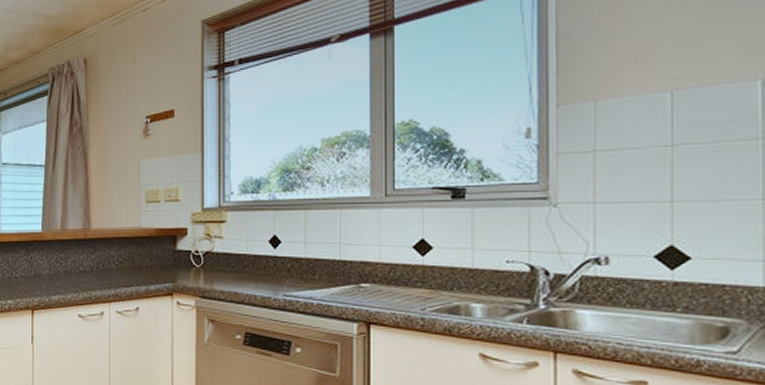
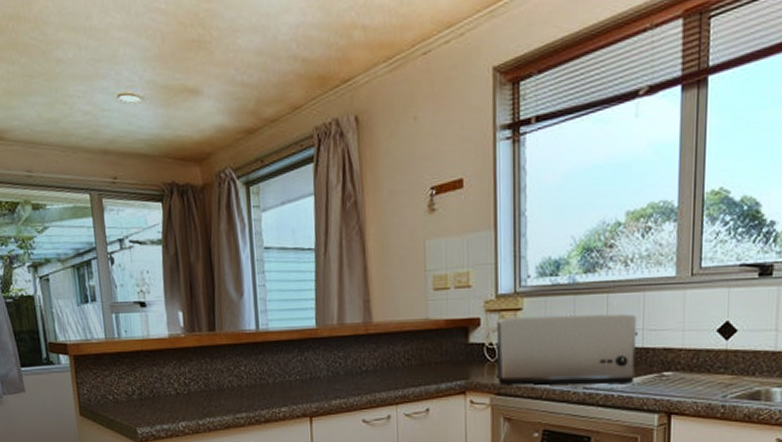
toaster: none [201,228,335,294] -> present [496,313,638,387]

